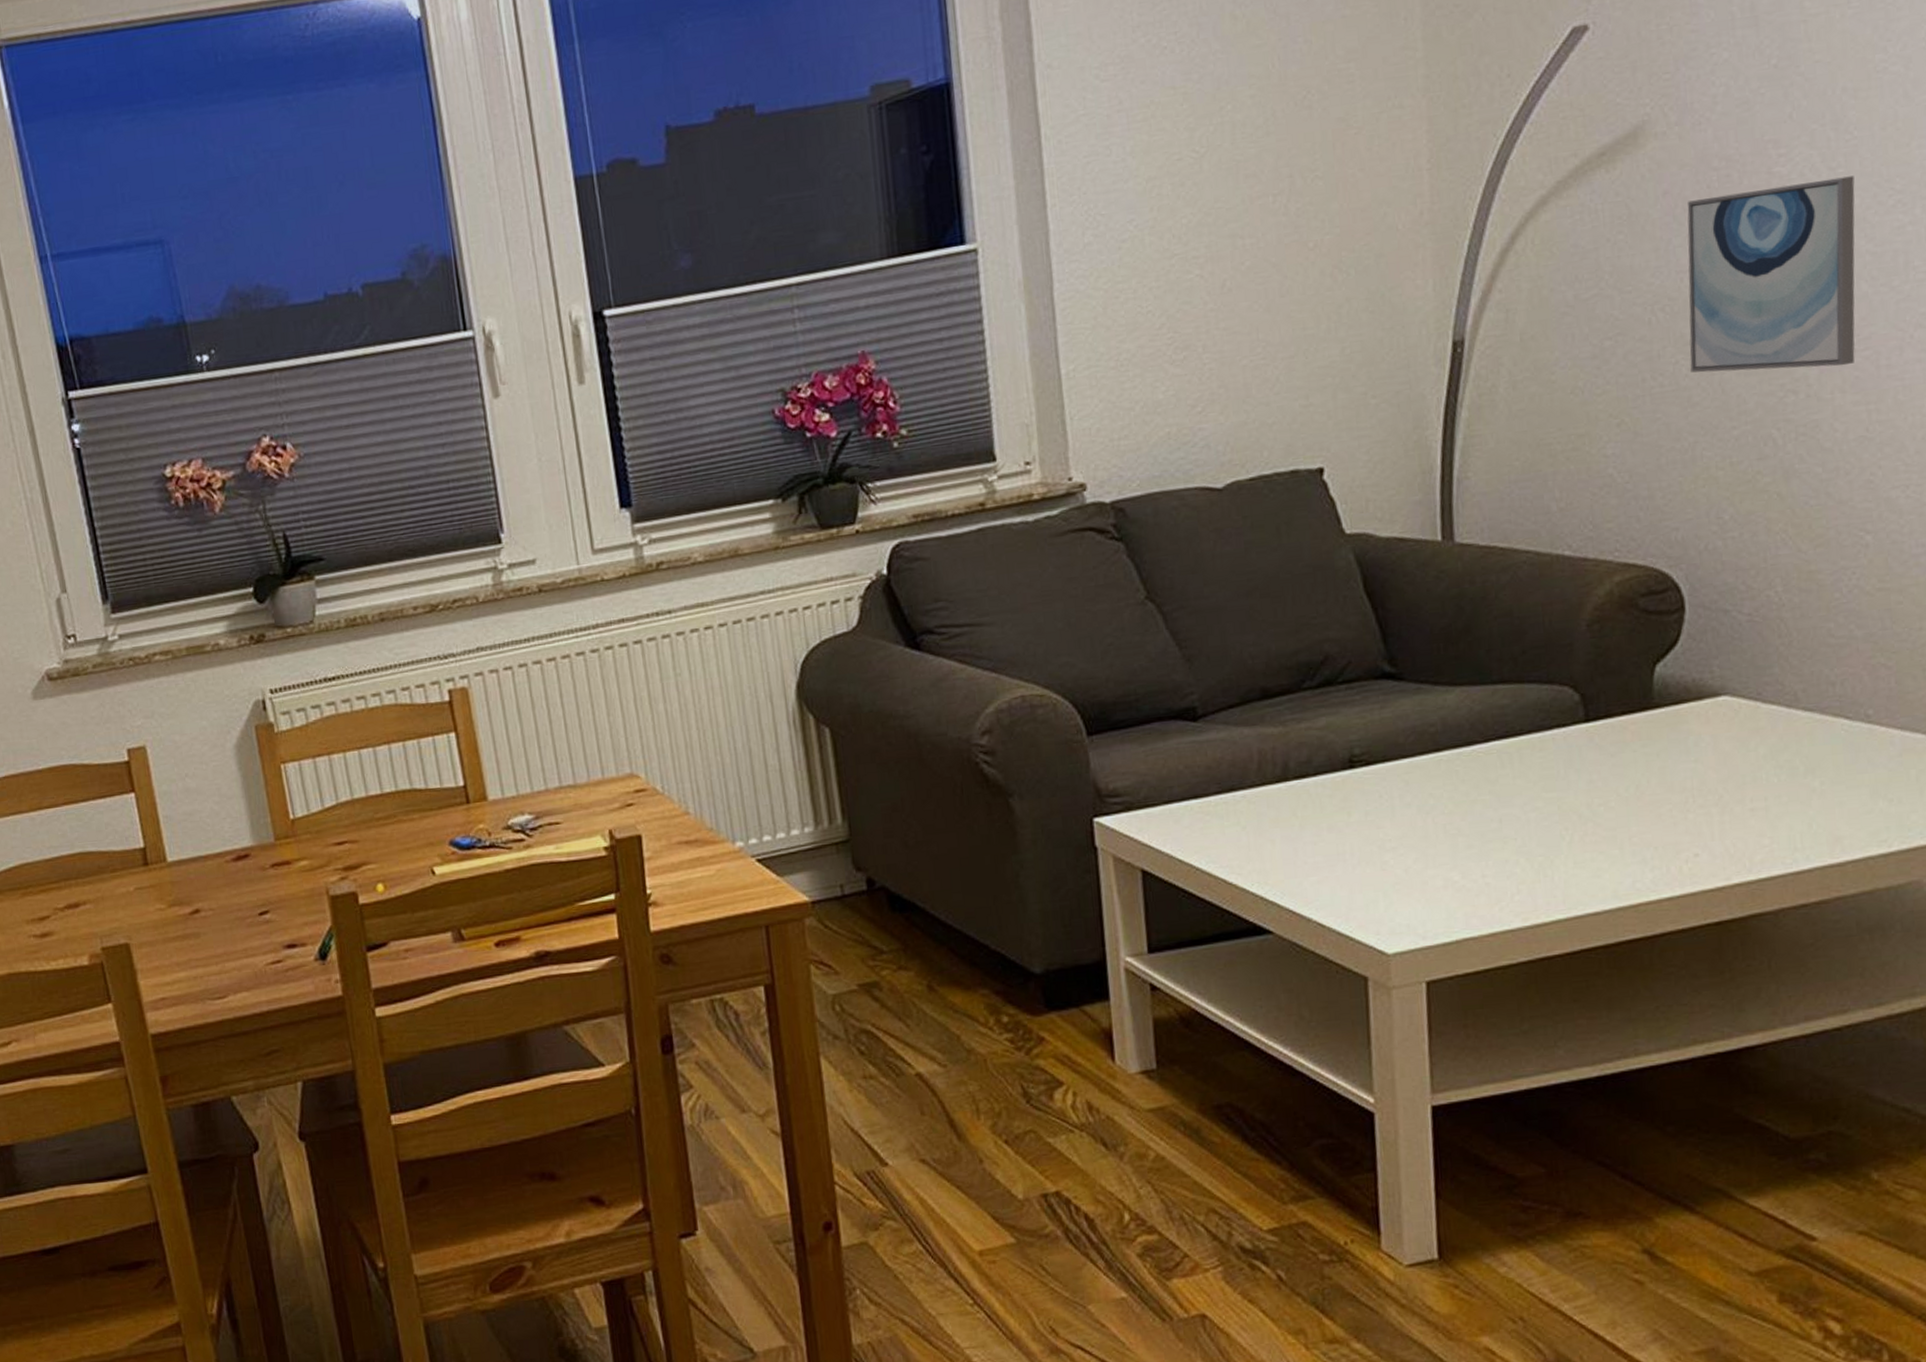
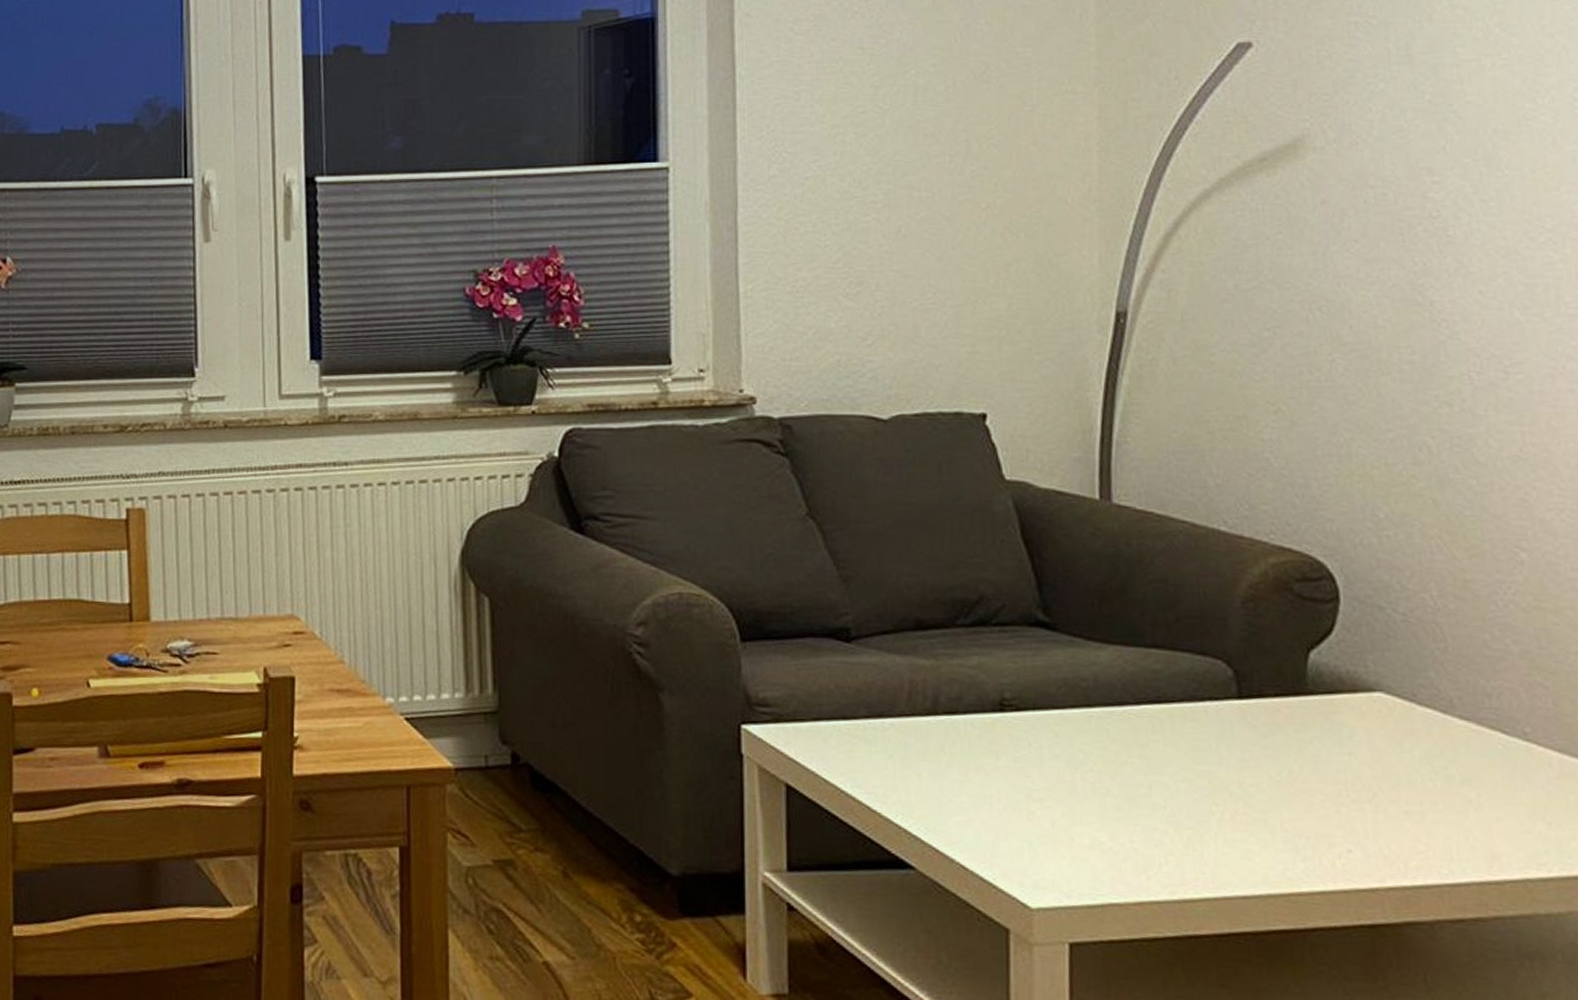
wall art: present [1687,176,1855,373] -> none [1344,210,1509,386]

